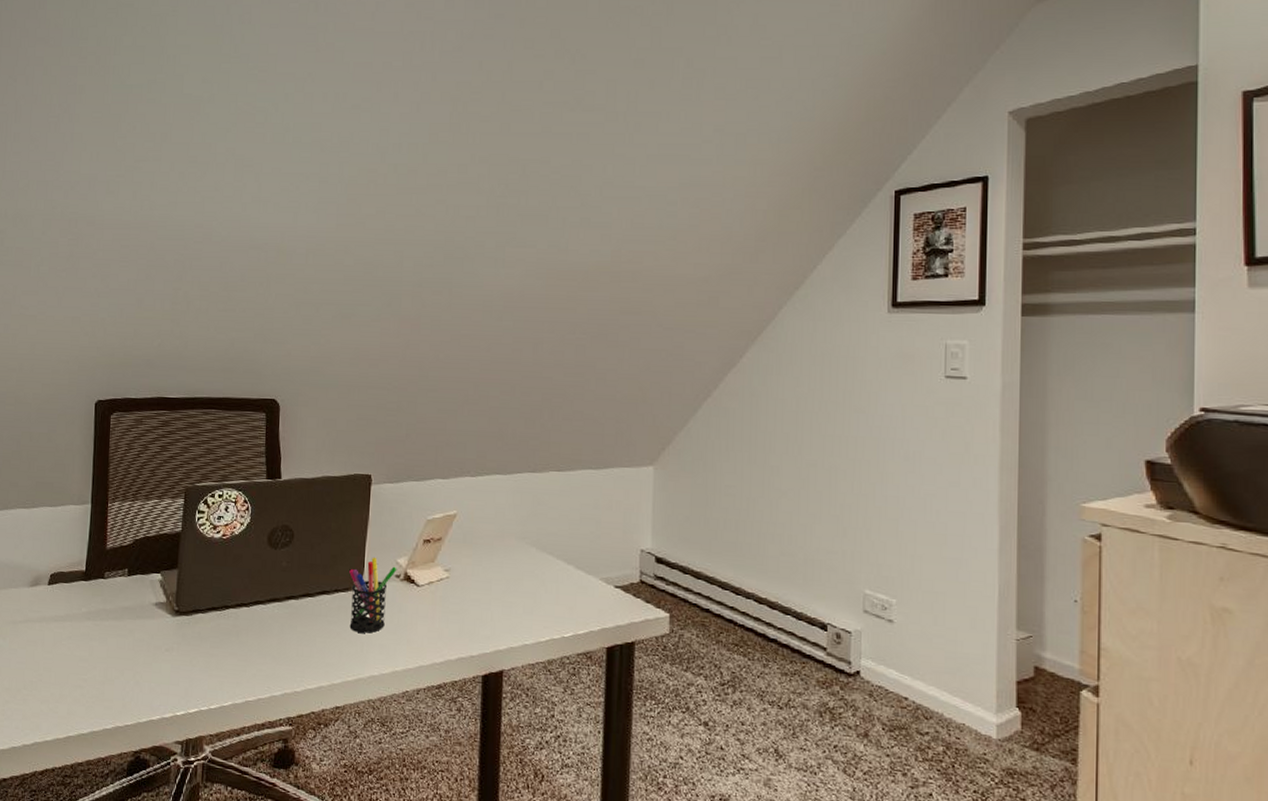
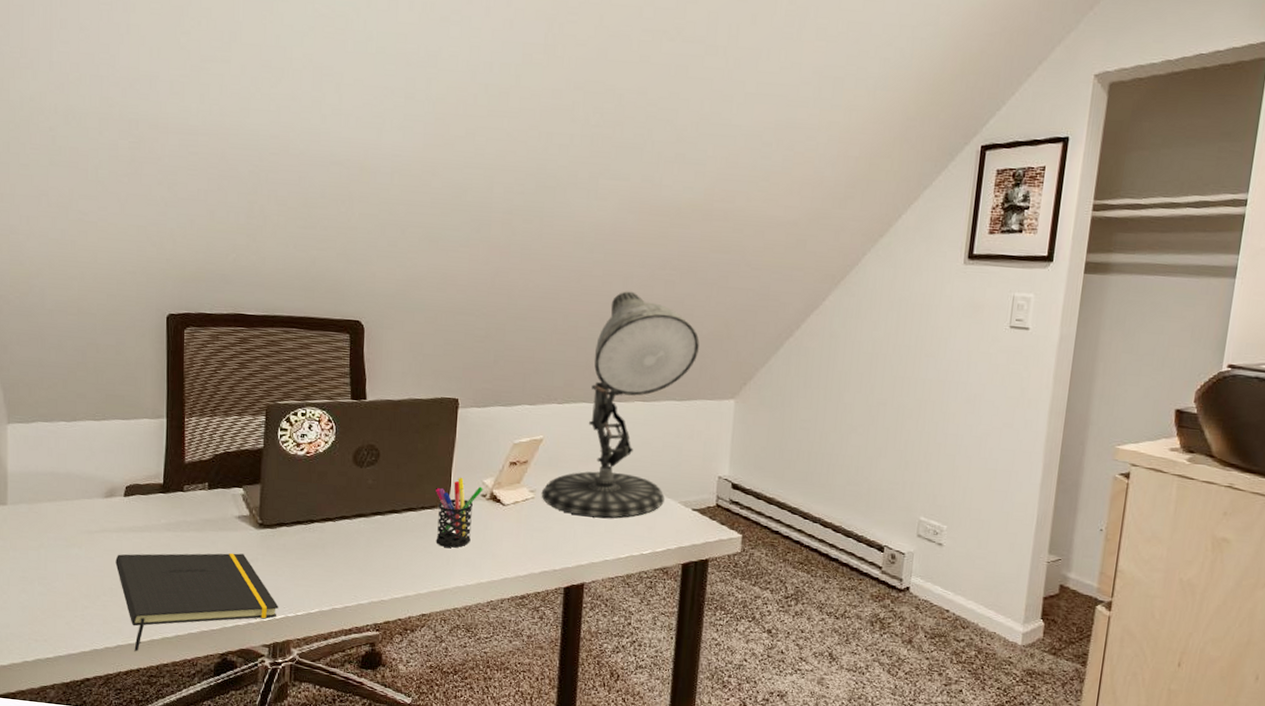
notepad: none [37,642,193,750] -> present [115,552,279,652]
desk lamp: none [456,357,614,598] -> present [541,291,700,519]

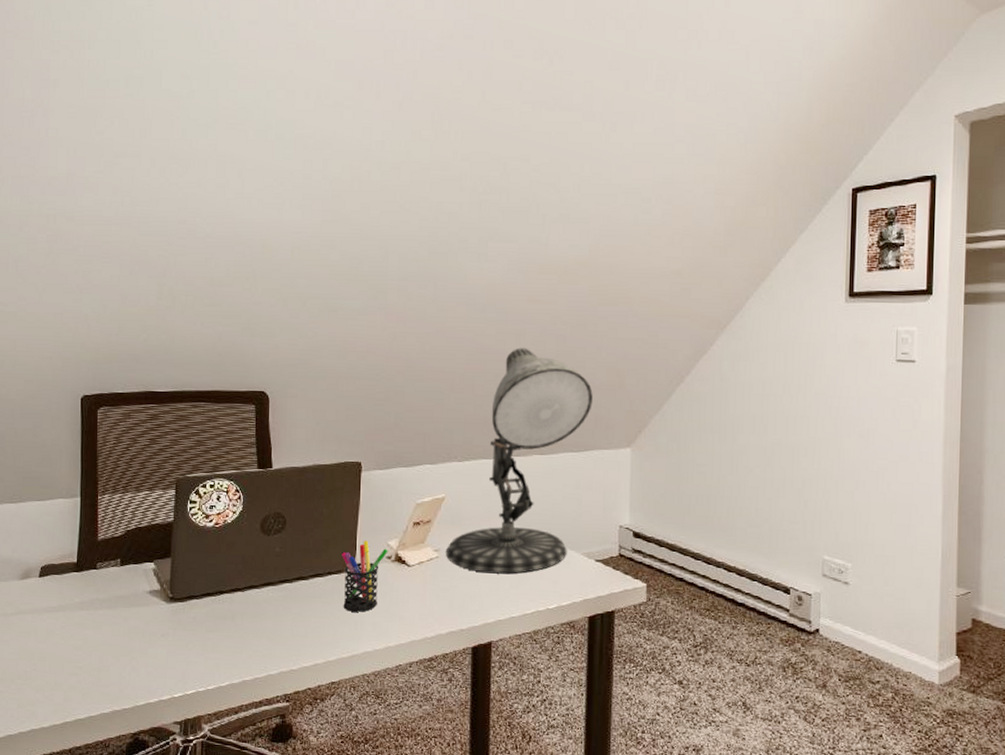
notepad: present [115,552,279,652] -> none [30,628,190,736]

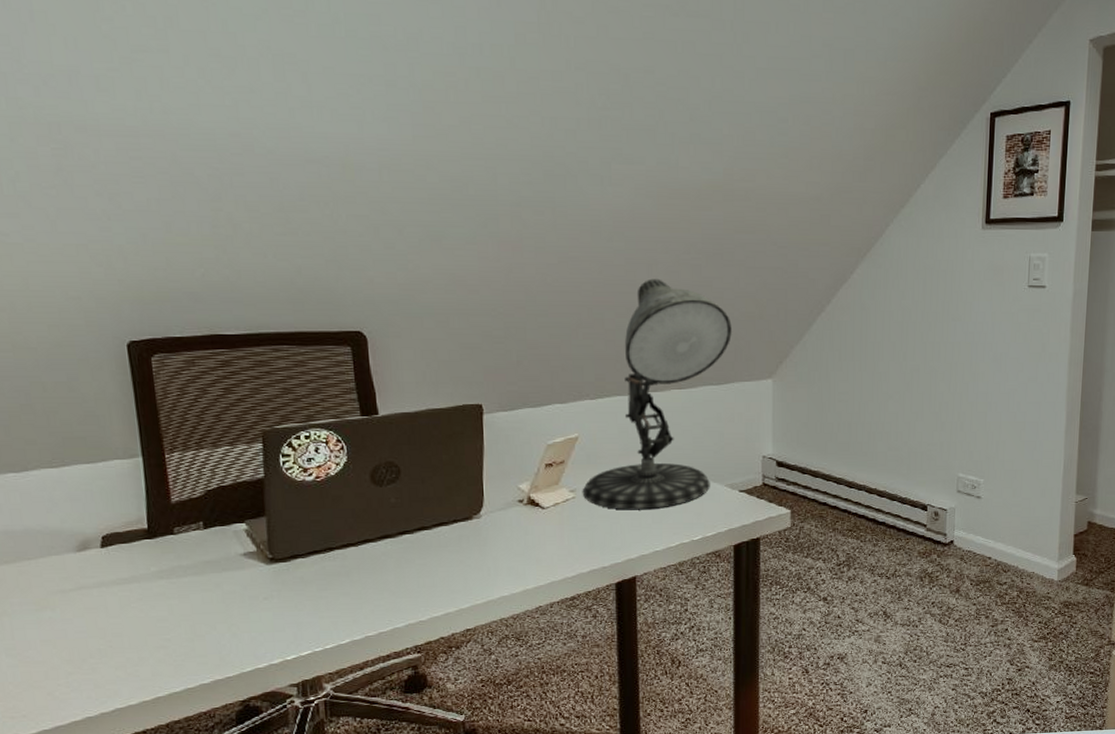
pen holder: present [342,541,388,612] -> none [467,486,520,558]

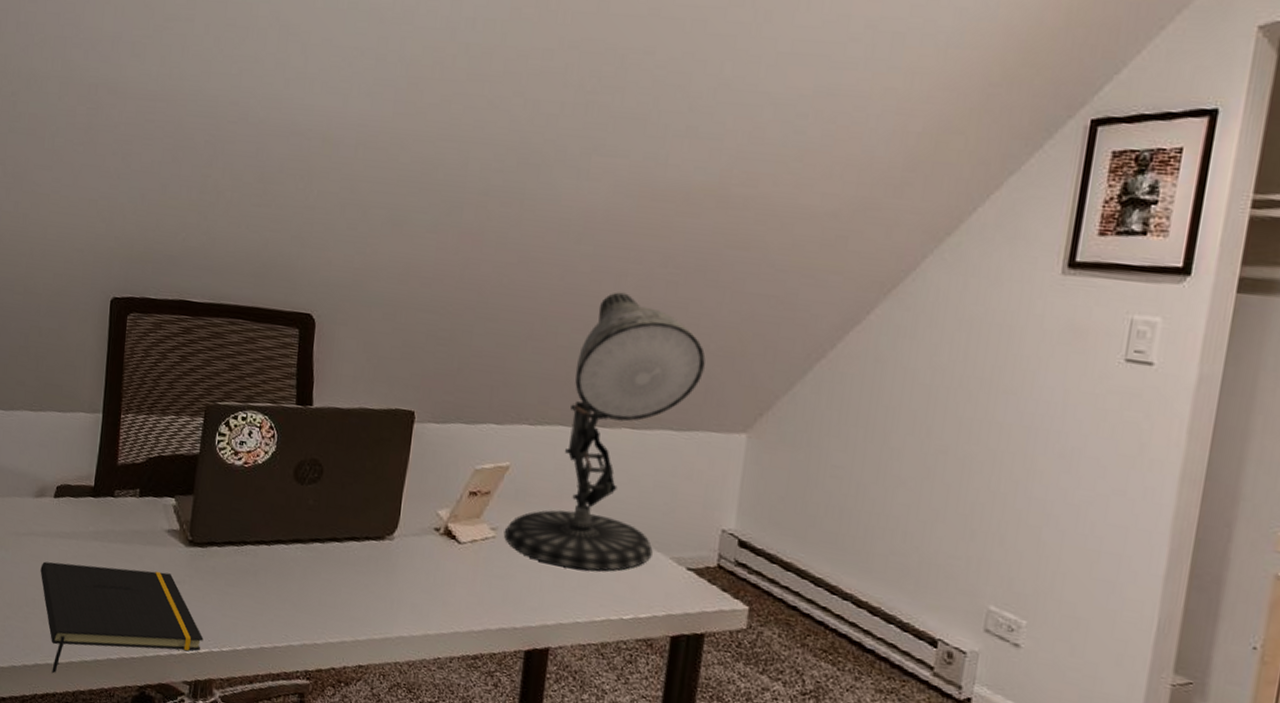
notepad: none [100,593,304,713] -> present [40,561,204,674]

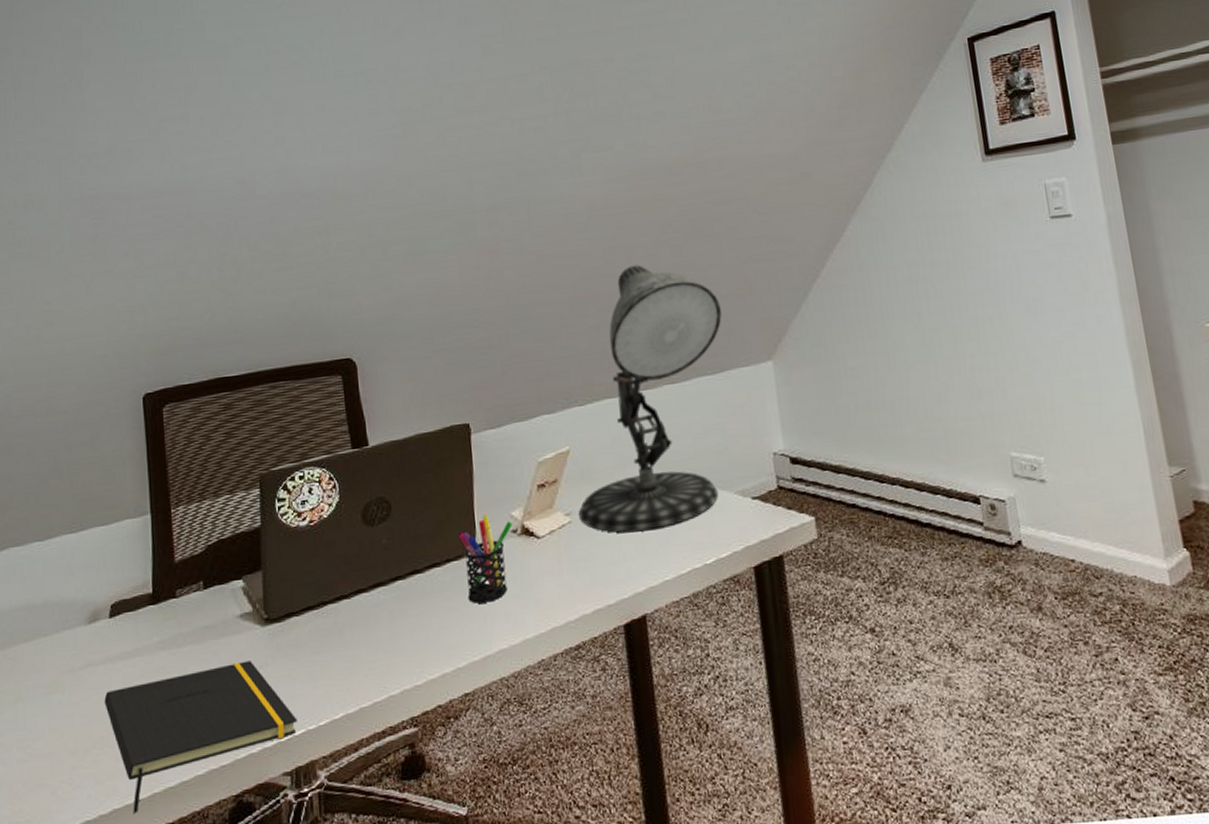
pen holder: none [379,505,437,590] -> present [459,515,513,604]

